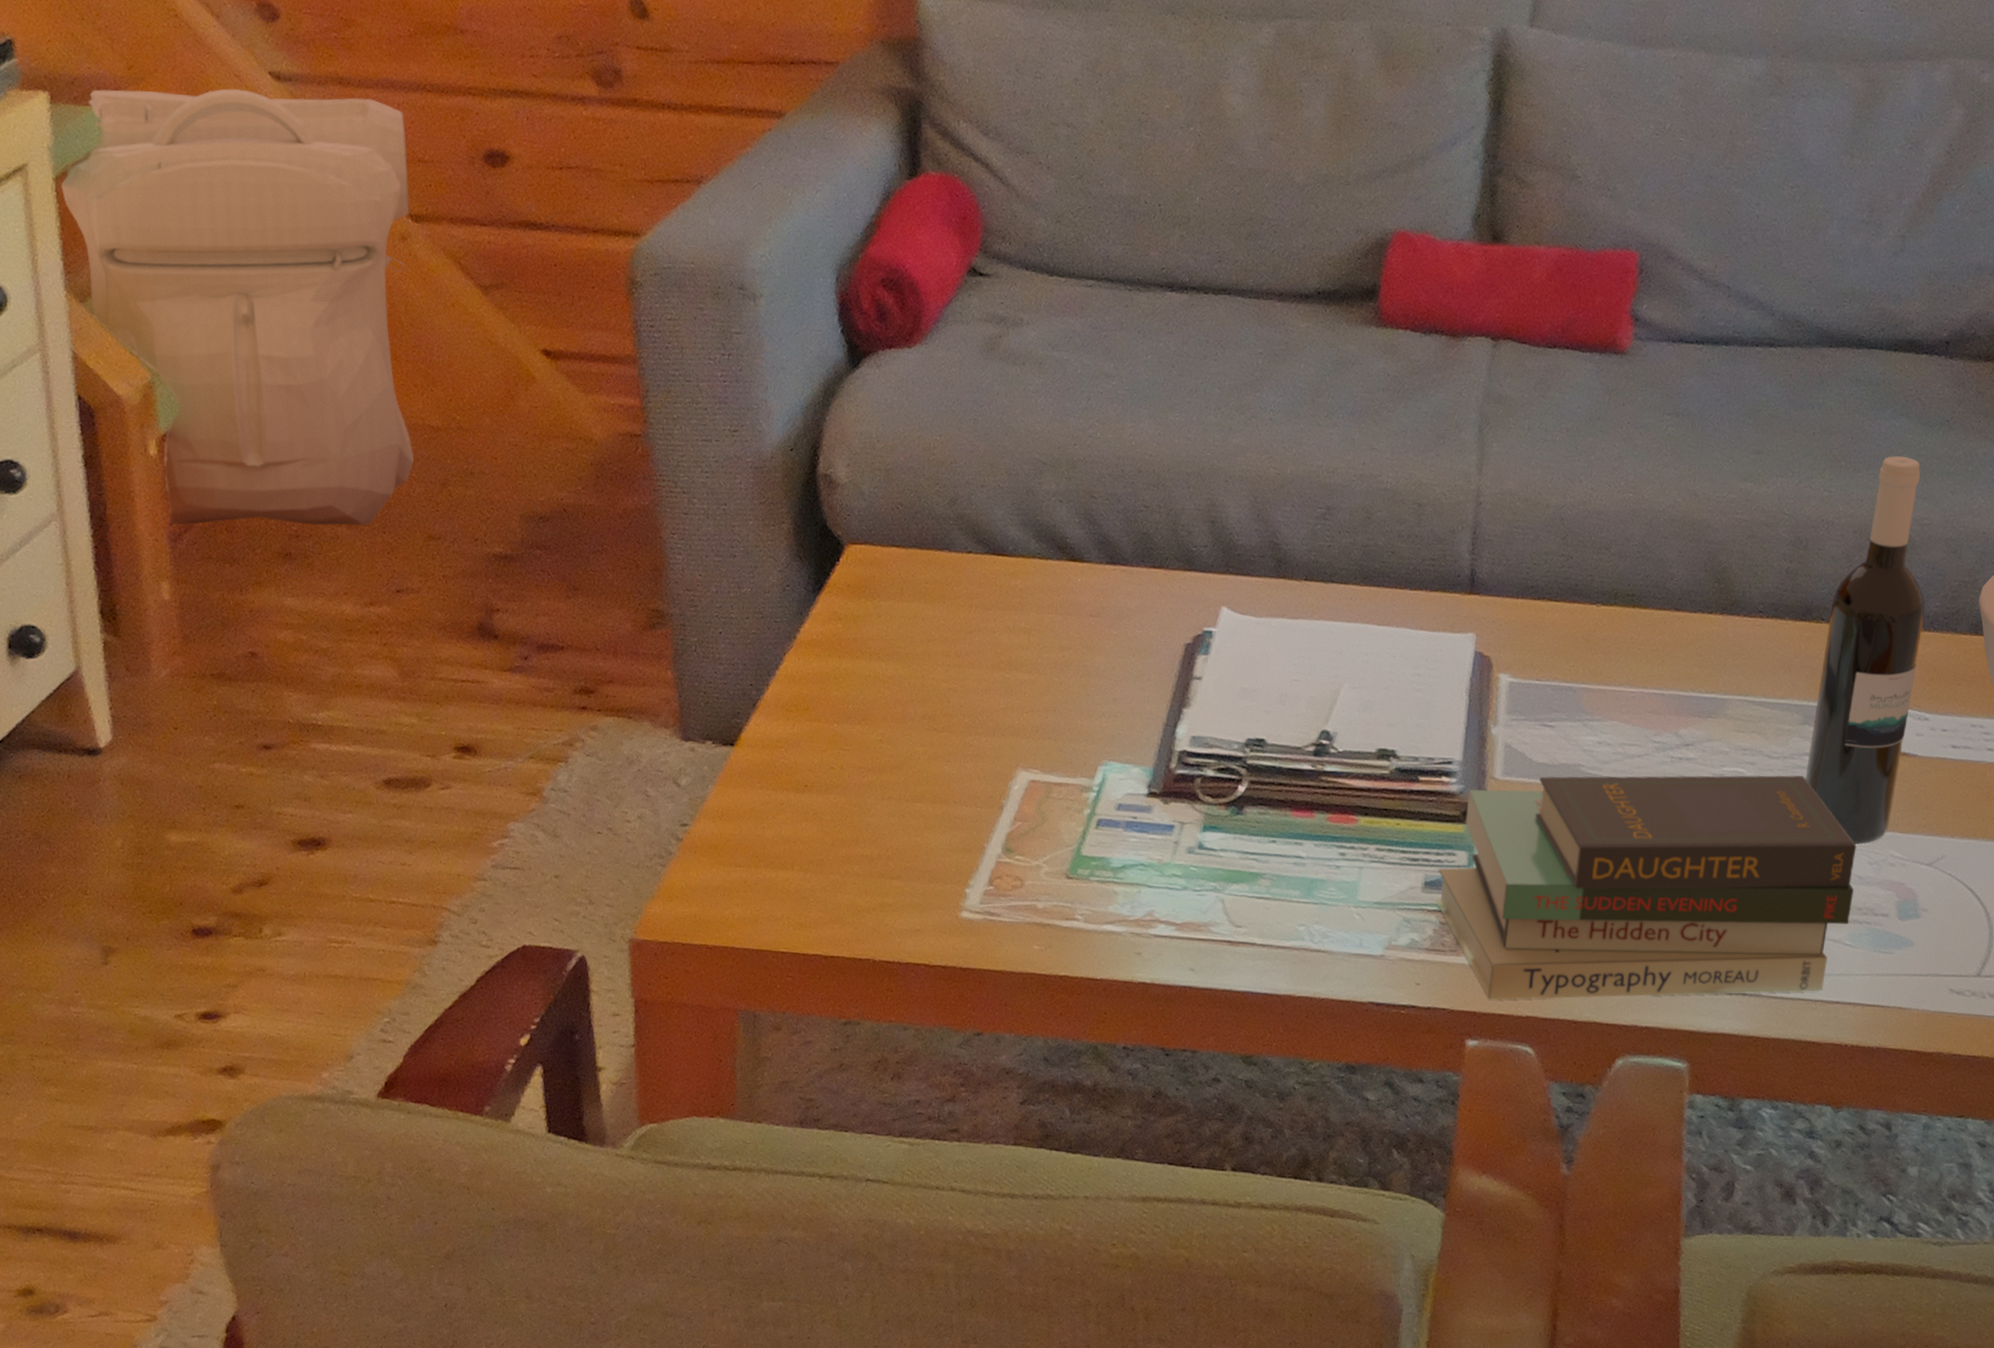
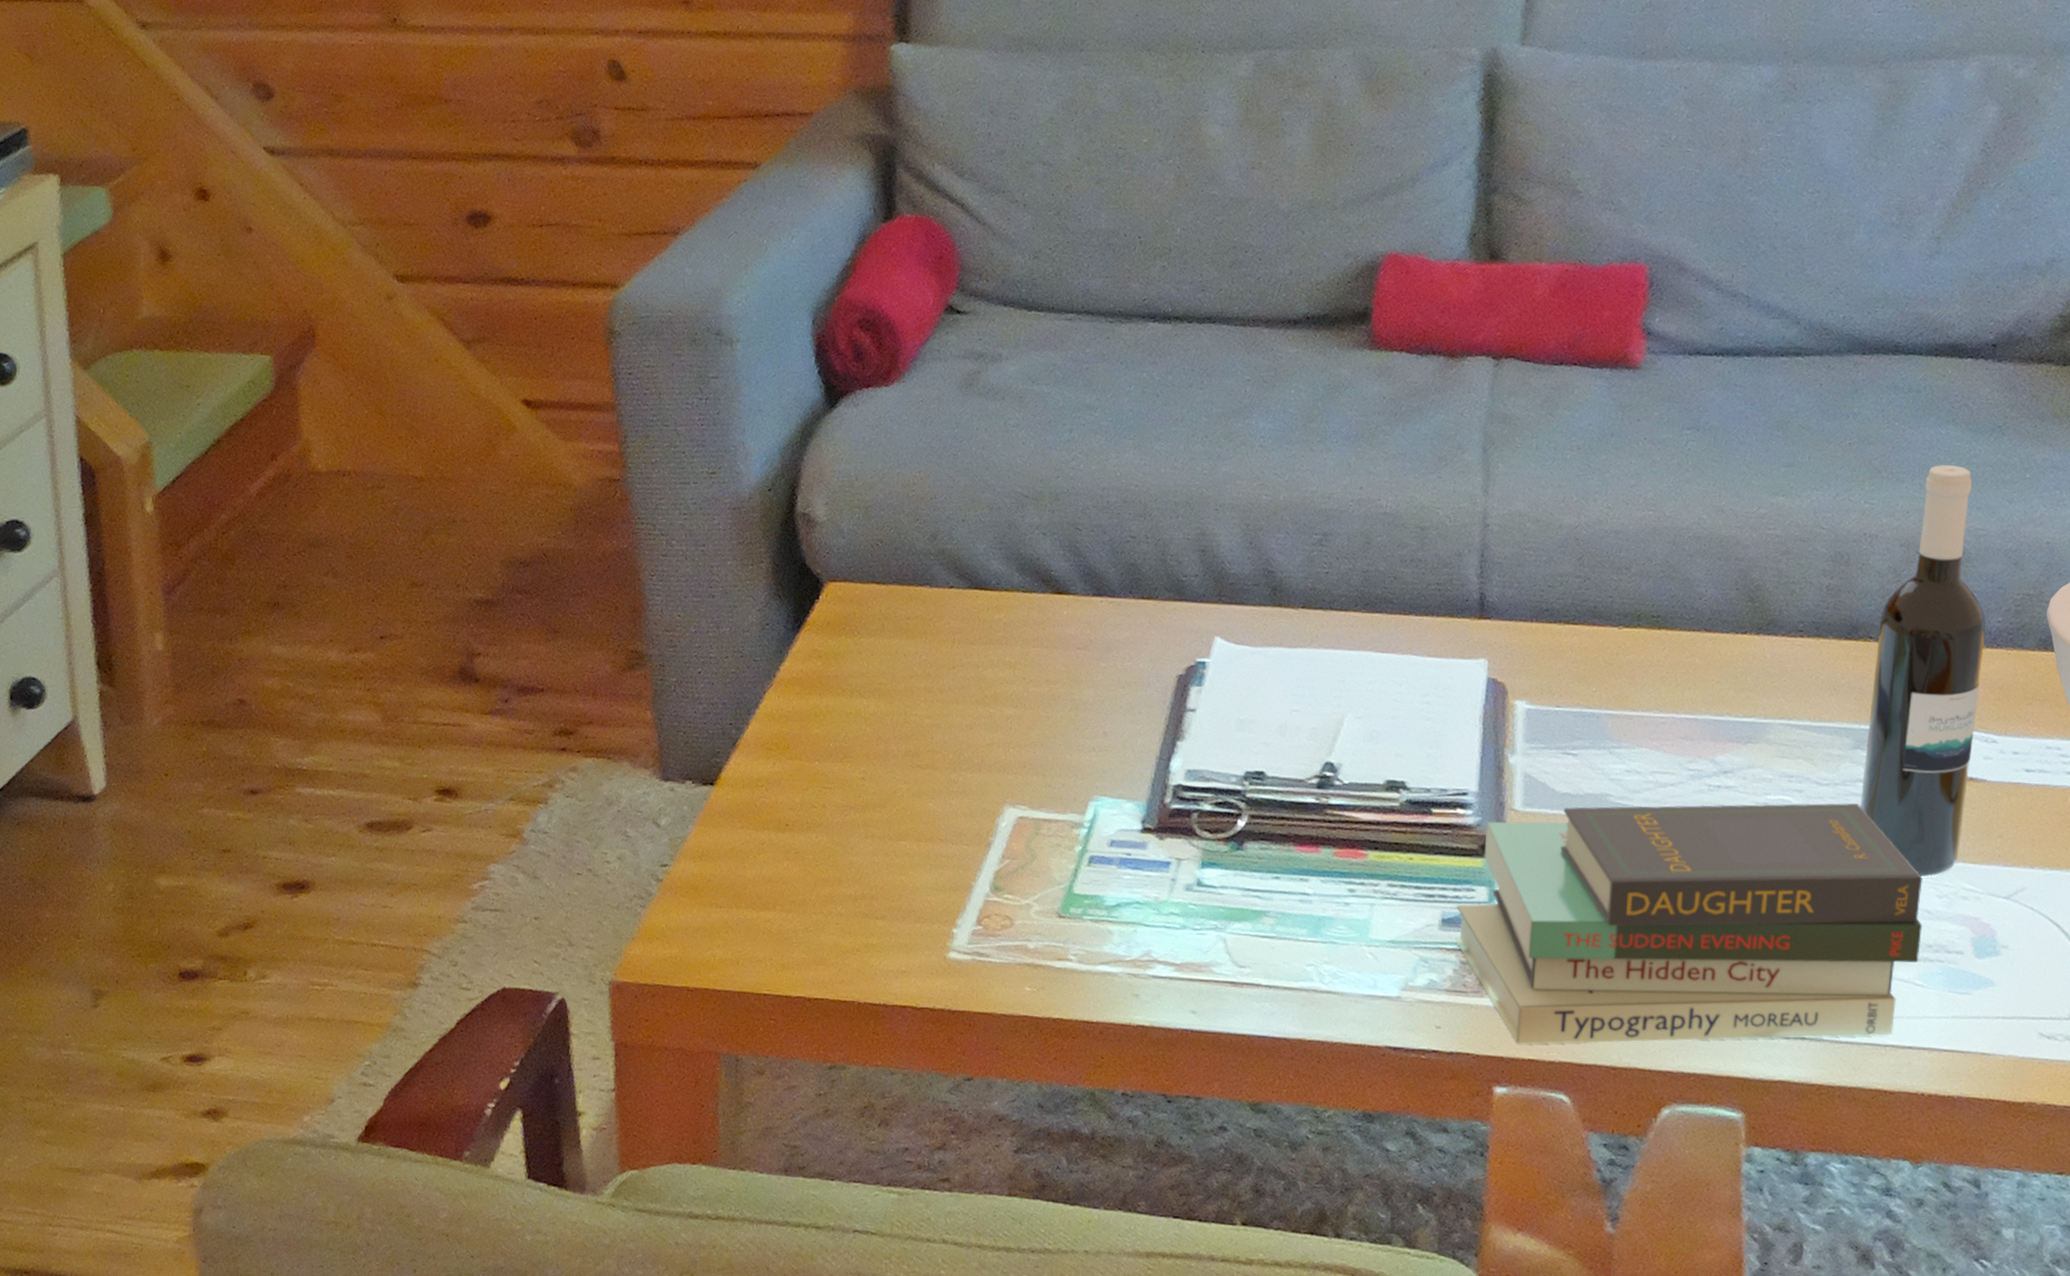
backpack: present [61,88,415,526] -> none [69,163,399,579]

